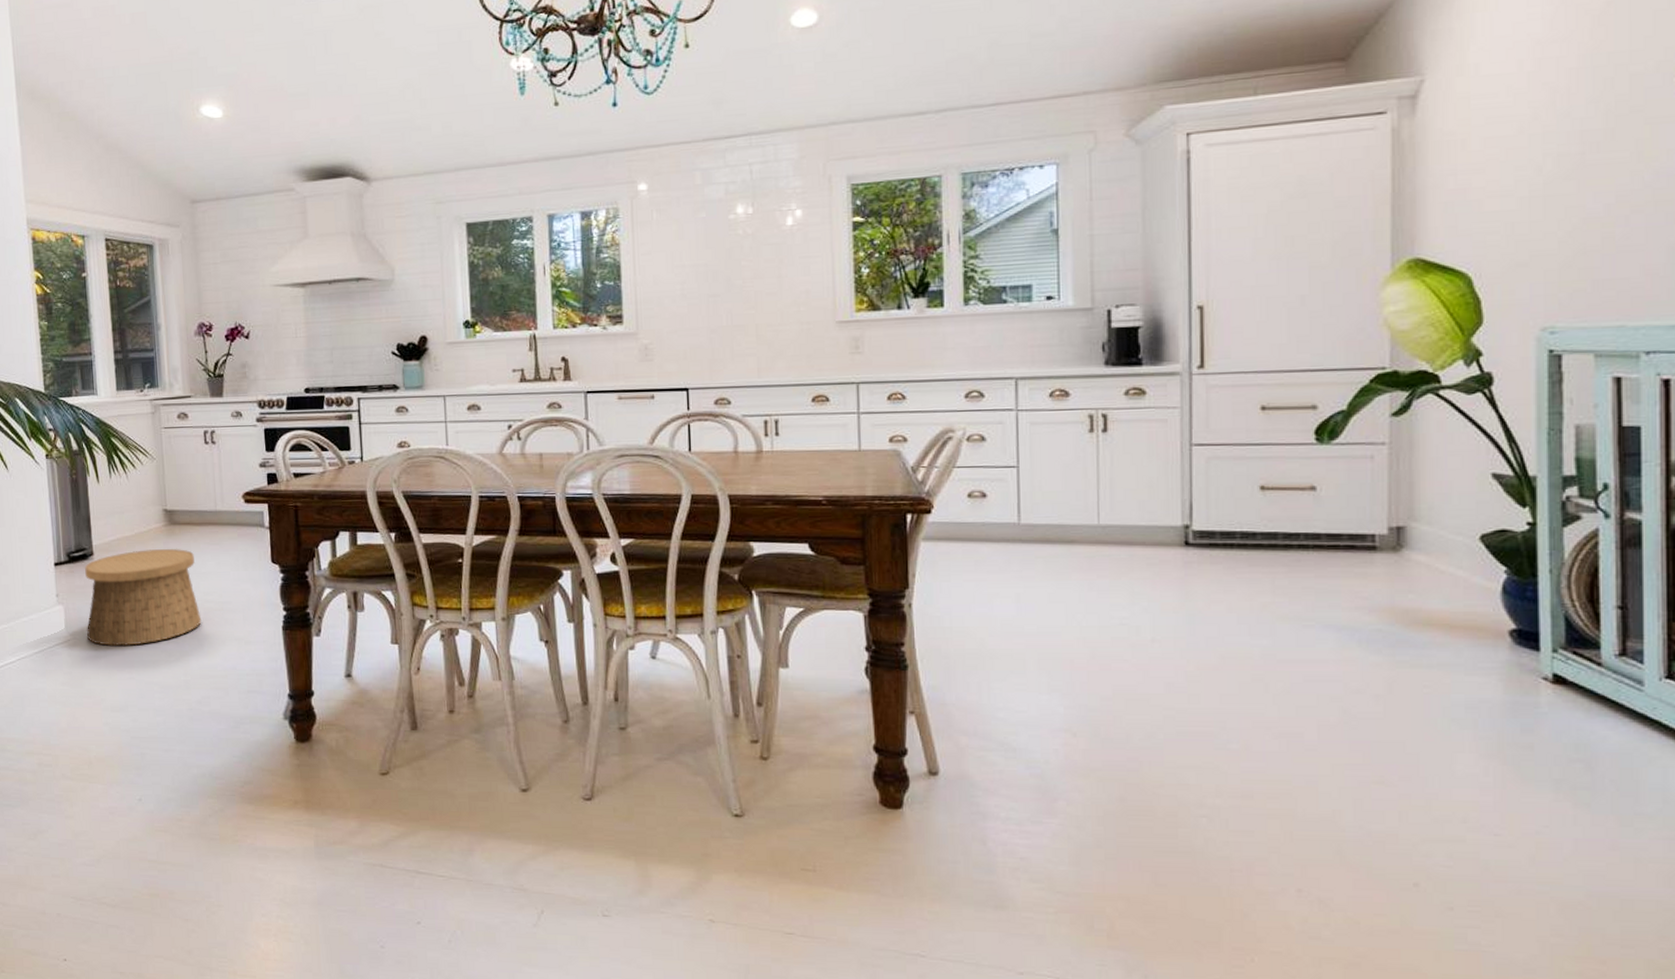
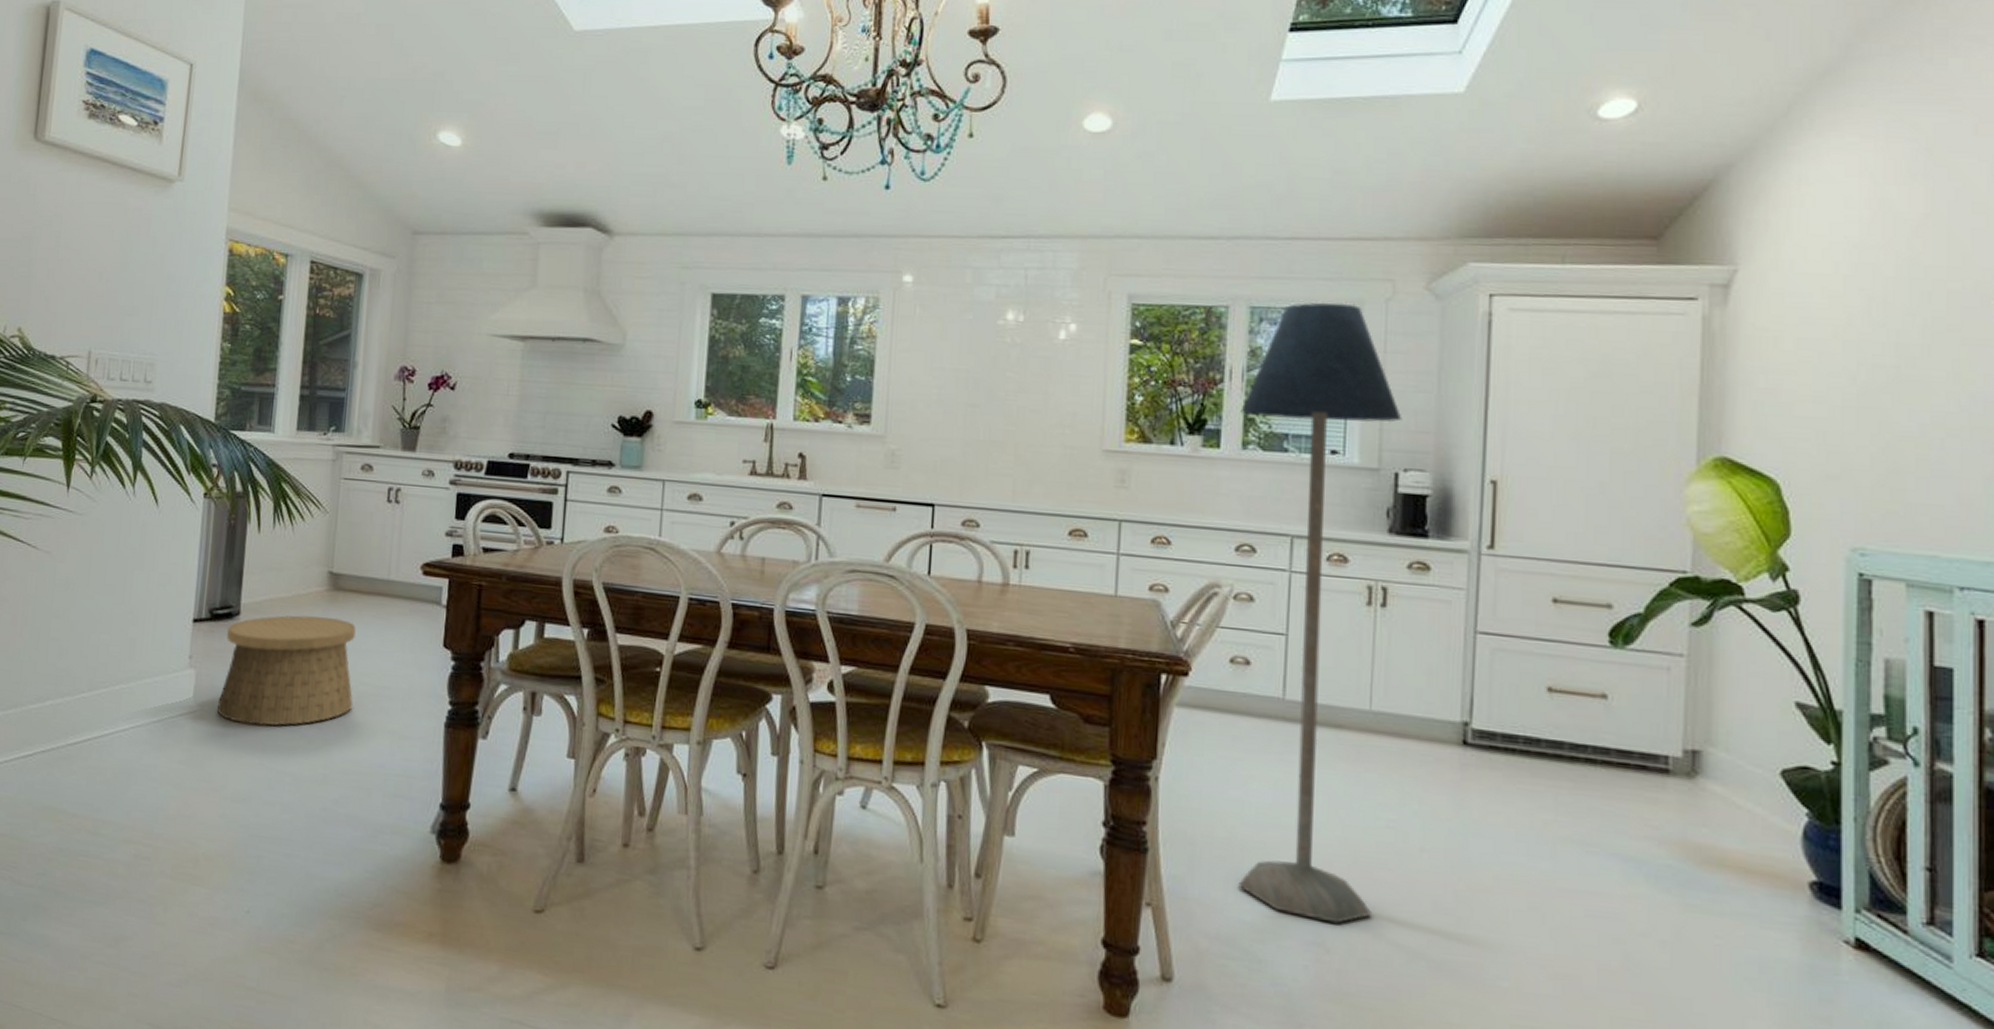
floor lamp: none [960,158,1112,711] -> present [1238,302,1402,924]

